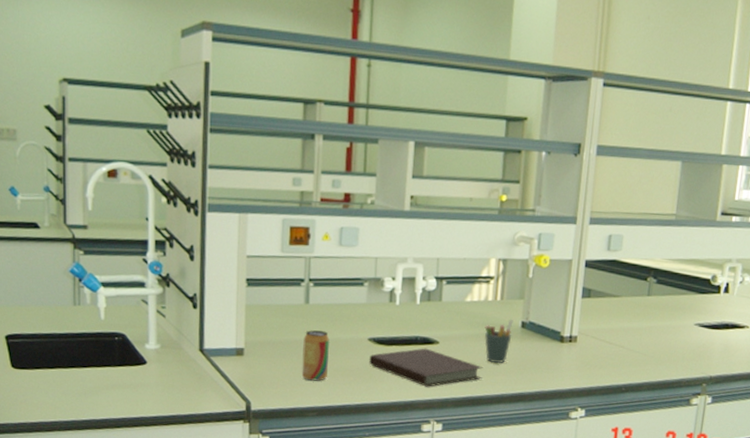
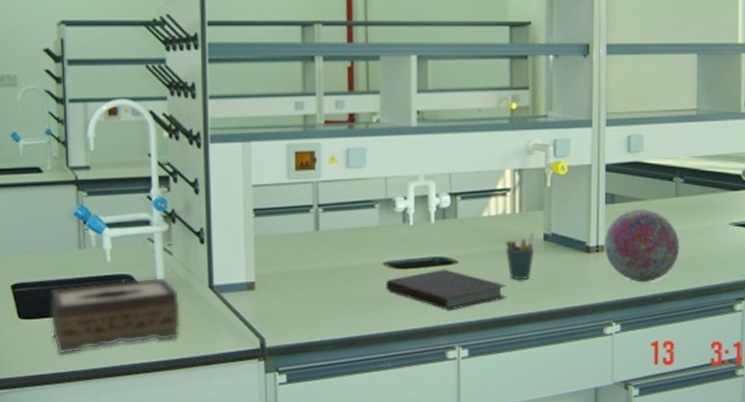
tissue box: none [43,337,171,405] -> present [50,276,181,355]
beverage can: present [301,330,330,381] -> none [316,258,344,312]
decorative ball: none [577,304,647,373] -> present [604,208,680,283]

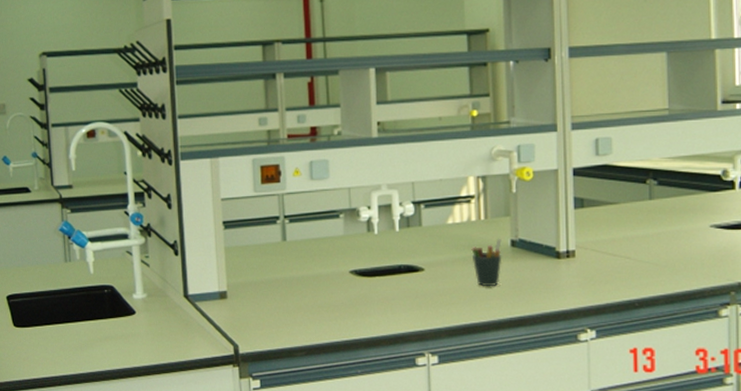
tissue box: present [50,276,181,355] -> none [41,287,160,360]
notebook: present [386,269,507,310] -> none [353,276,475,317]
decorative ball: present [604,208,680,283] -> none [574,212,657,288]

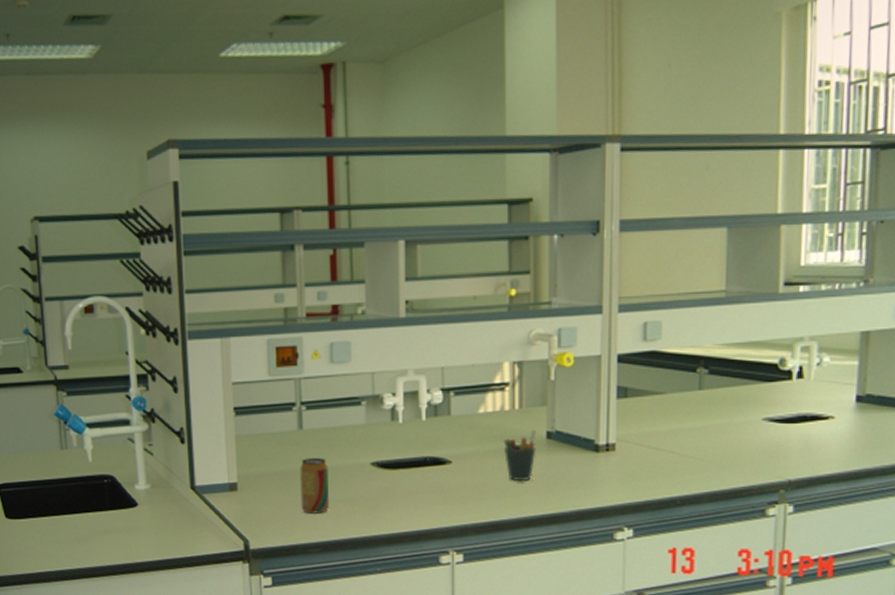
beverage can: none [284,267,312,319] -> present [300,458,330,514]

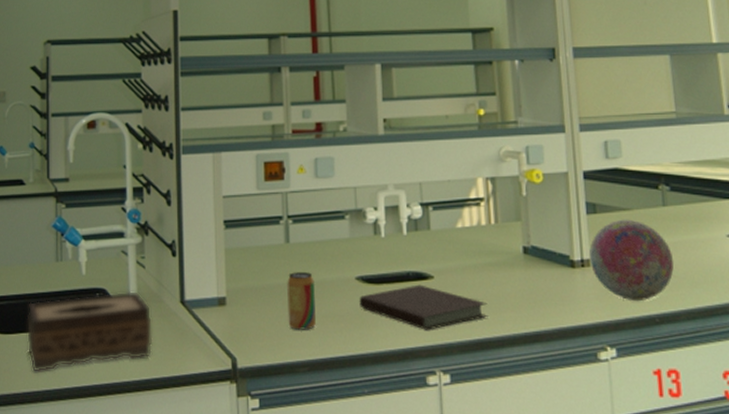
tissue box: none [35,477,164,554] -> present [26,290,153,372]
notebook: none [374,469,506,513] -> present [359,284,488,330]
pen holder: present [503,429,537,482] -> none [482,244,515,298]
decorative ball: none [615,403,704,484] -> present [589,219,674,302]

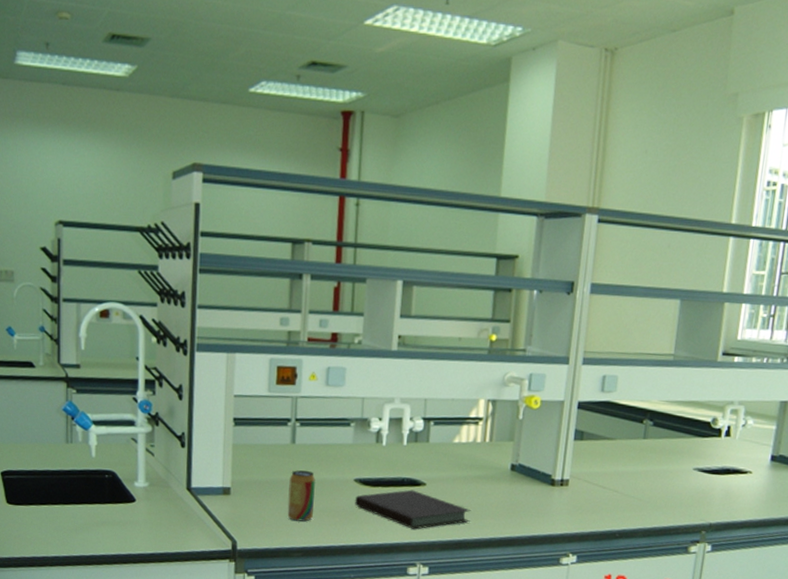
tissue box: present [26,290,153,372] -> none [36,475,159,541]
decorative ball: present [589,219,674,302] -> none [568,447,643,519]

